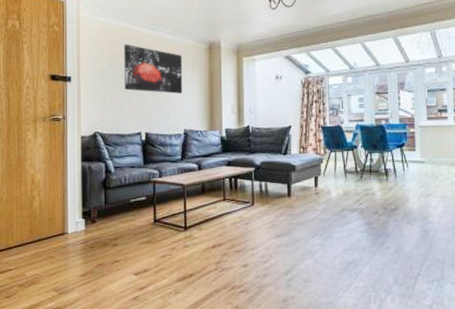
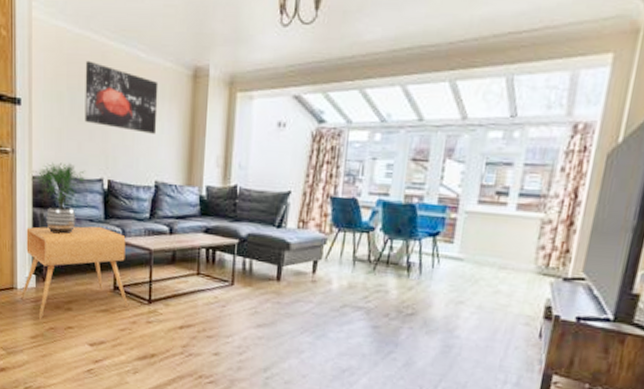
side table: none [71,170,167,259] -> present [20,226,128,320]
potted plant: none [80,123,127,181] -> present [31,162,86,235]

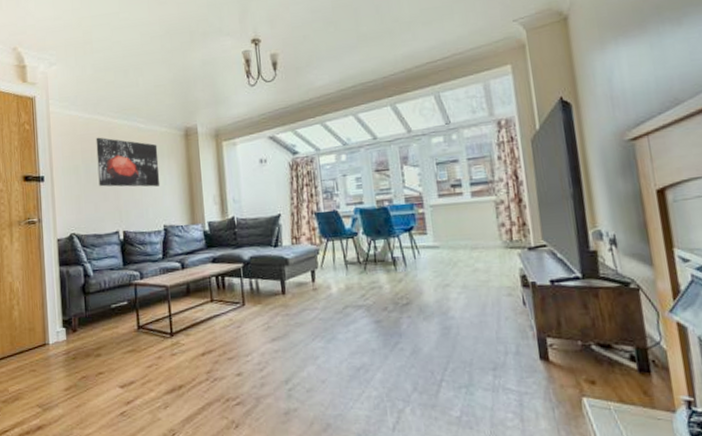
side table: present [20,226,128,320] -> none [52,273,152,371]
potted plant: present [31,162,86,235] -> none [56,223,105,287]

